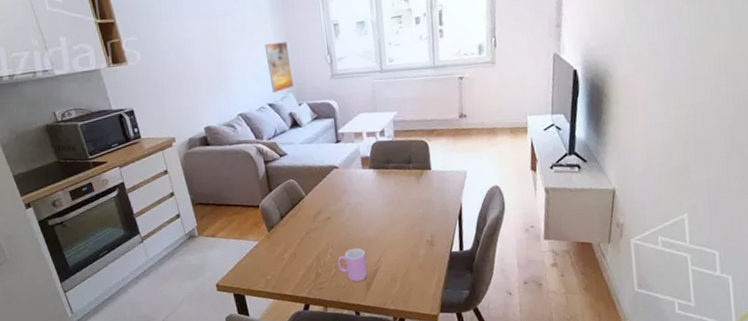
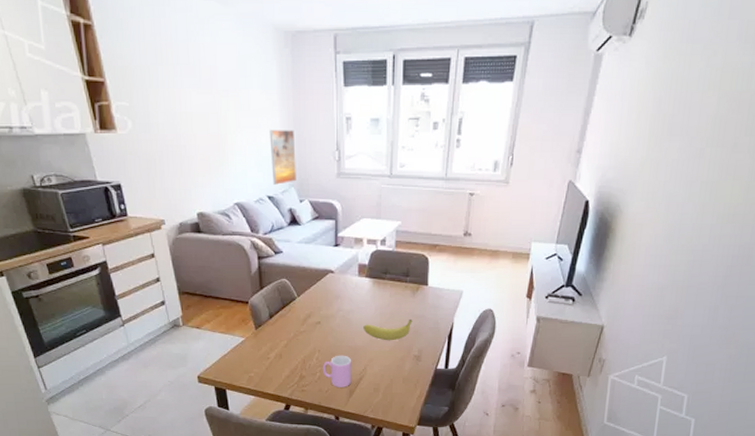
fruit: none [373,205,421,229] -> present [363,320,413,341]

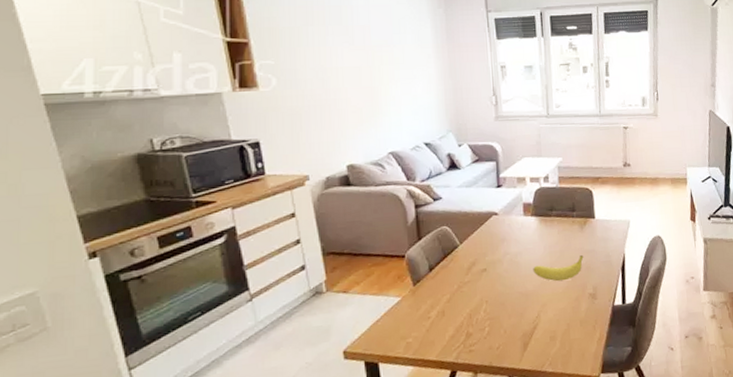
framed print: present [269,129,296,185] -> none [425,79,454,131]
cup: present [323,355,352,387] -> none [492,303,525,342]

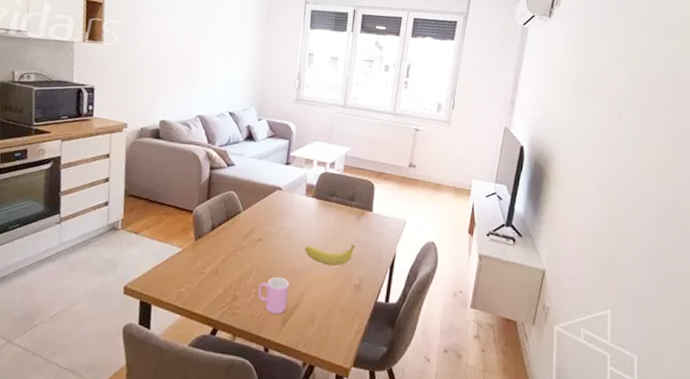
cup: none [492,303,525,342] -> present [258,276,290,314]

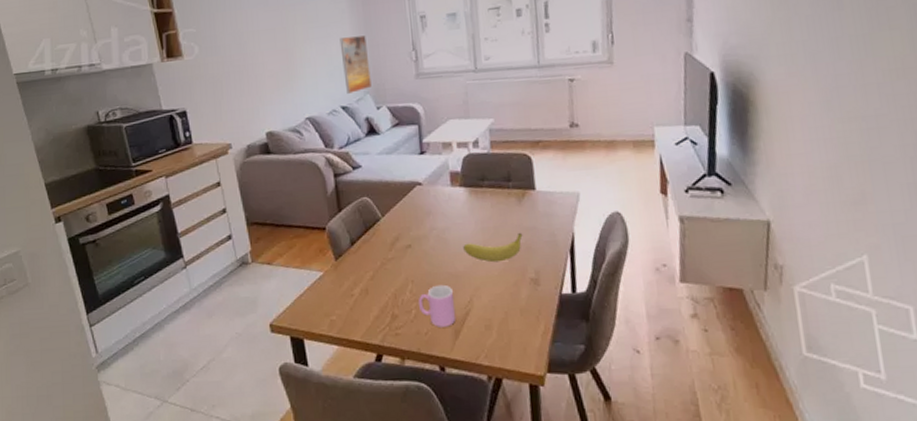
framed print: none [236,55,262,104] -> present [339,35,372,94]

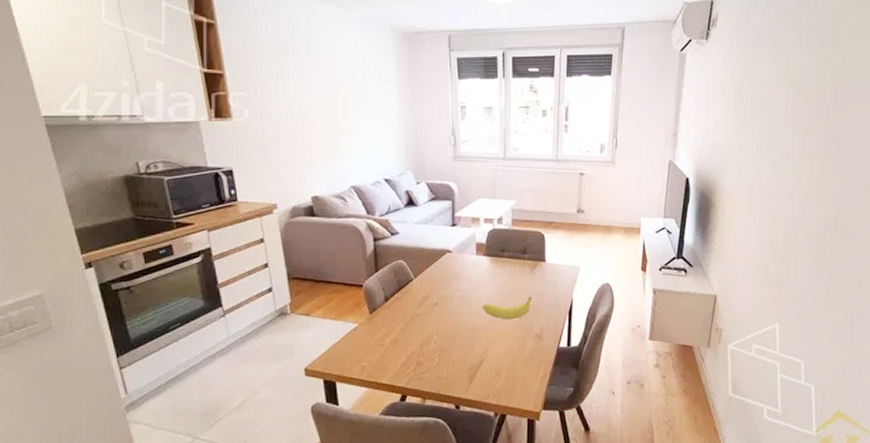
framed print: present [339,35,372,94] -> none [387,116,413,168]
cup: present [419,284,457,327] -> none [442,337,472,373]

